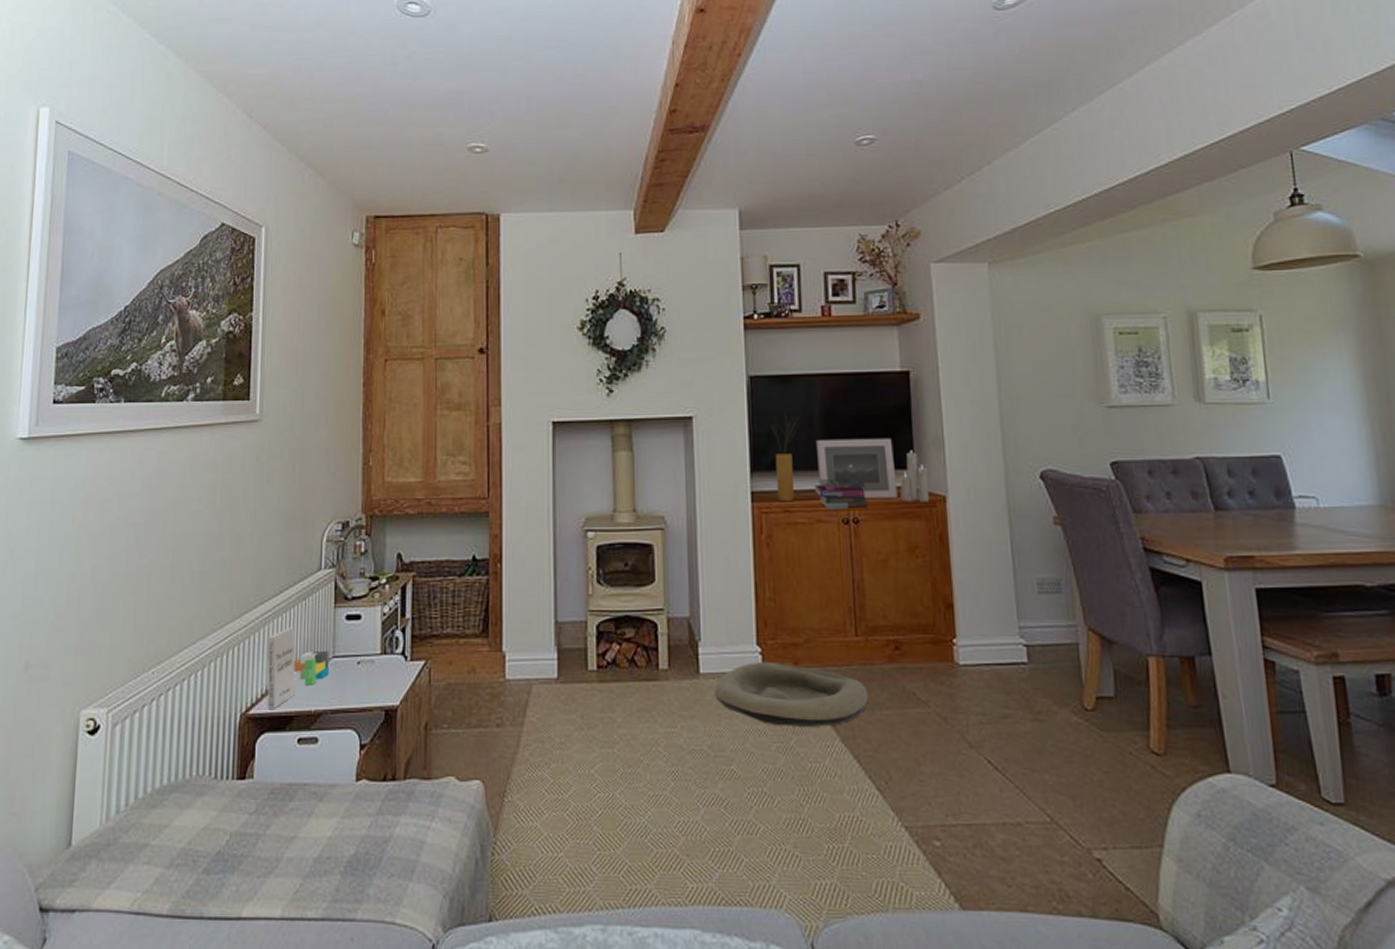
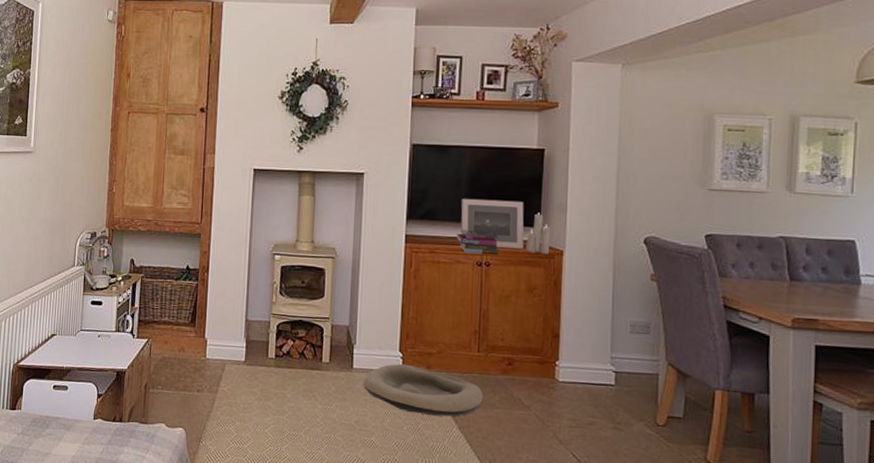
book: present [267,628,296,709] -> none [32,306,54,363]
toy blocks: present [294,650,330,685] -> none [52,324,78,349]
vase: present [771,411,800,502] -> none [425,174,450,245]

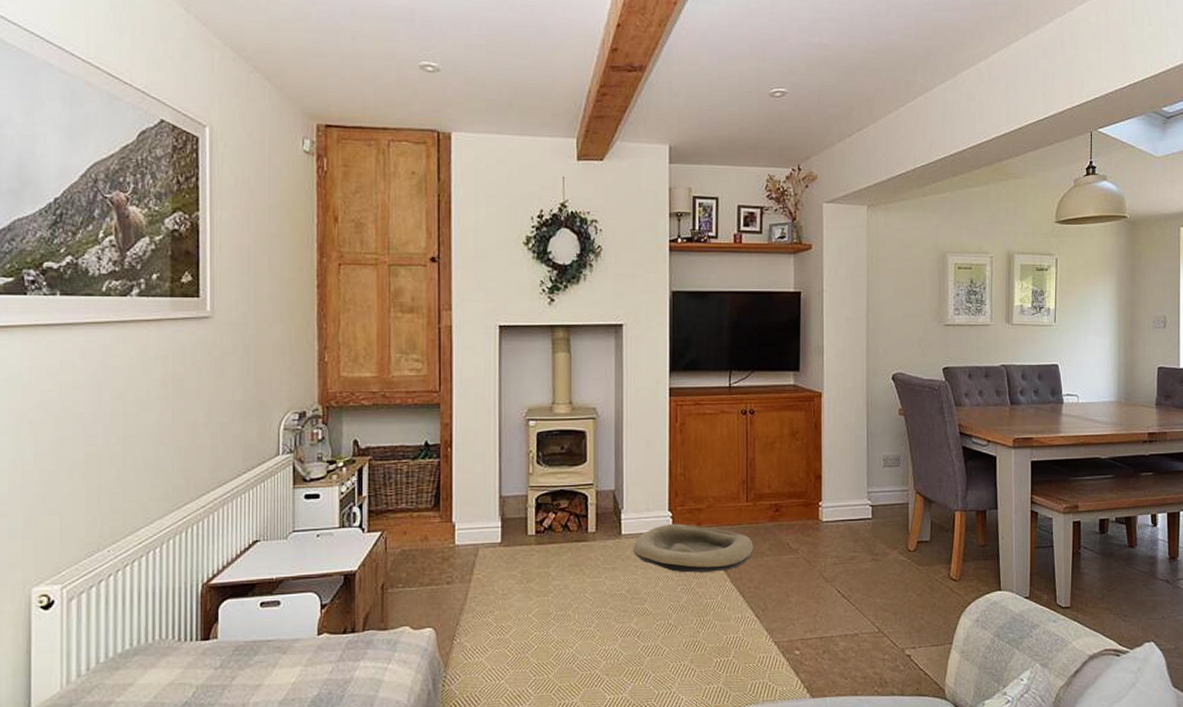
books: present [456,230,499,256] -> none [720,379,762,403]
picture frame: present [460,199,524,250] -> none [723,345,785,395]
candle: present [525,212,550,255] -> none [786,356,810,397]

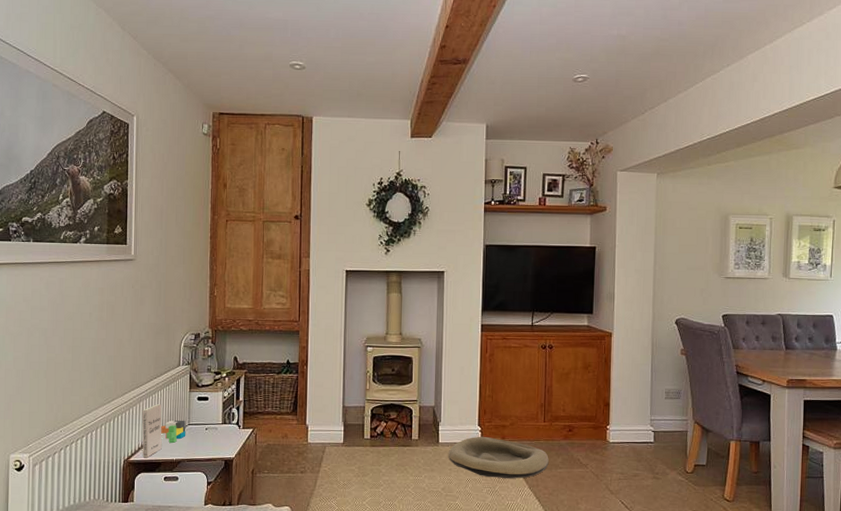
book: none [226,507,256,578] -> present [142,404,162,458]
toy blocks: none [255,525,290,557] -> present [161,420,186,443]

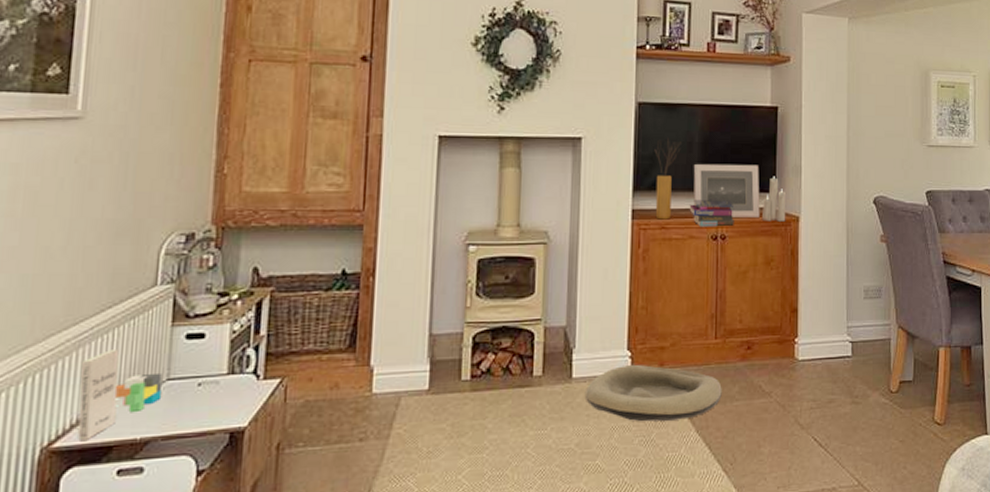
vase: none [498,271,518,333] -> present [654,137,681,220]
books: none [524,318,559,339] -> present [689,200,734,227]
picture frame: none [527,291,580,334] -> present [693,163,760,219]
candle: none [581,301,601,336] -> present [761,176,786,222]

